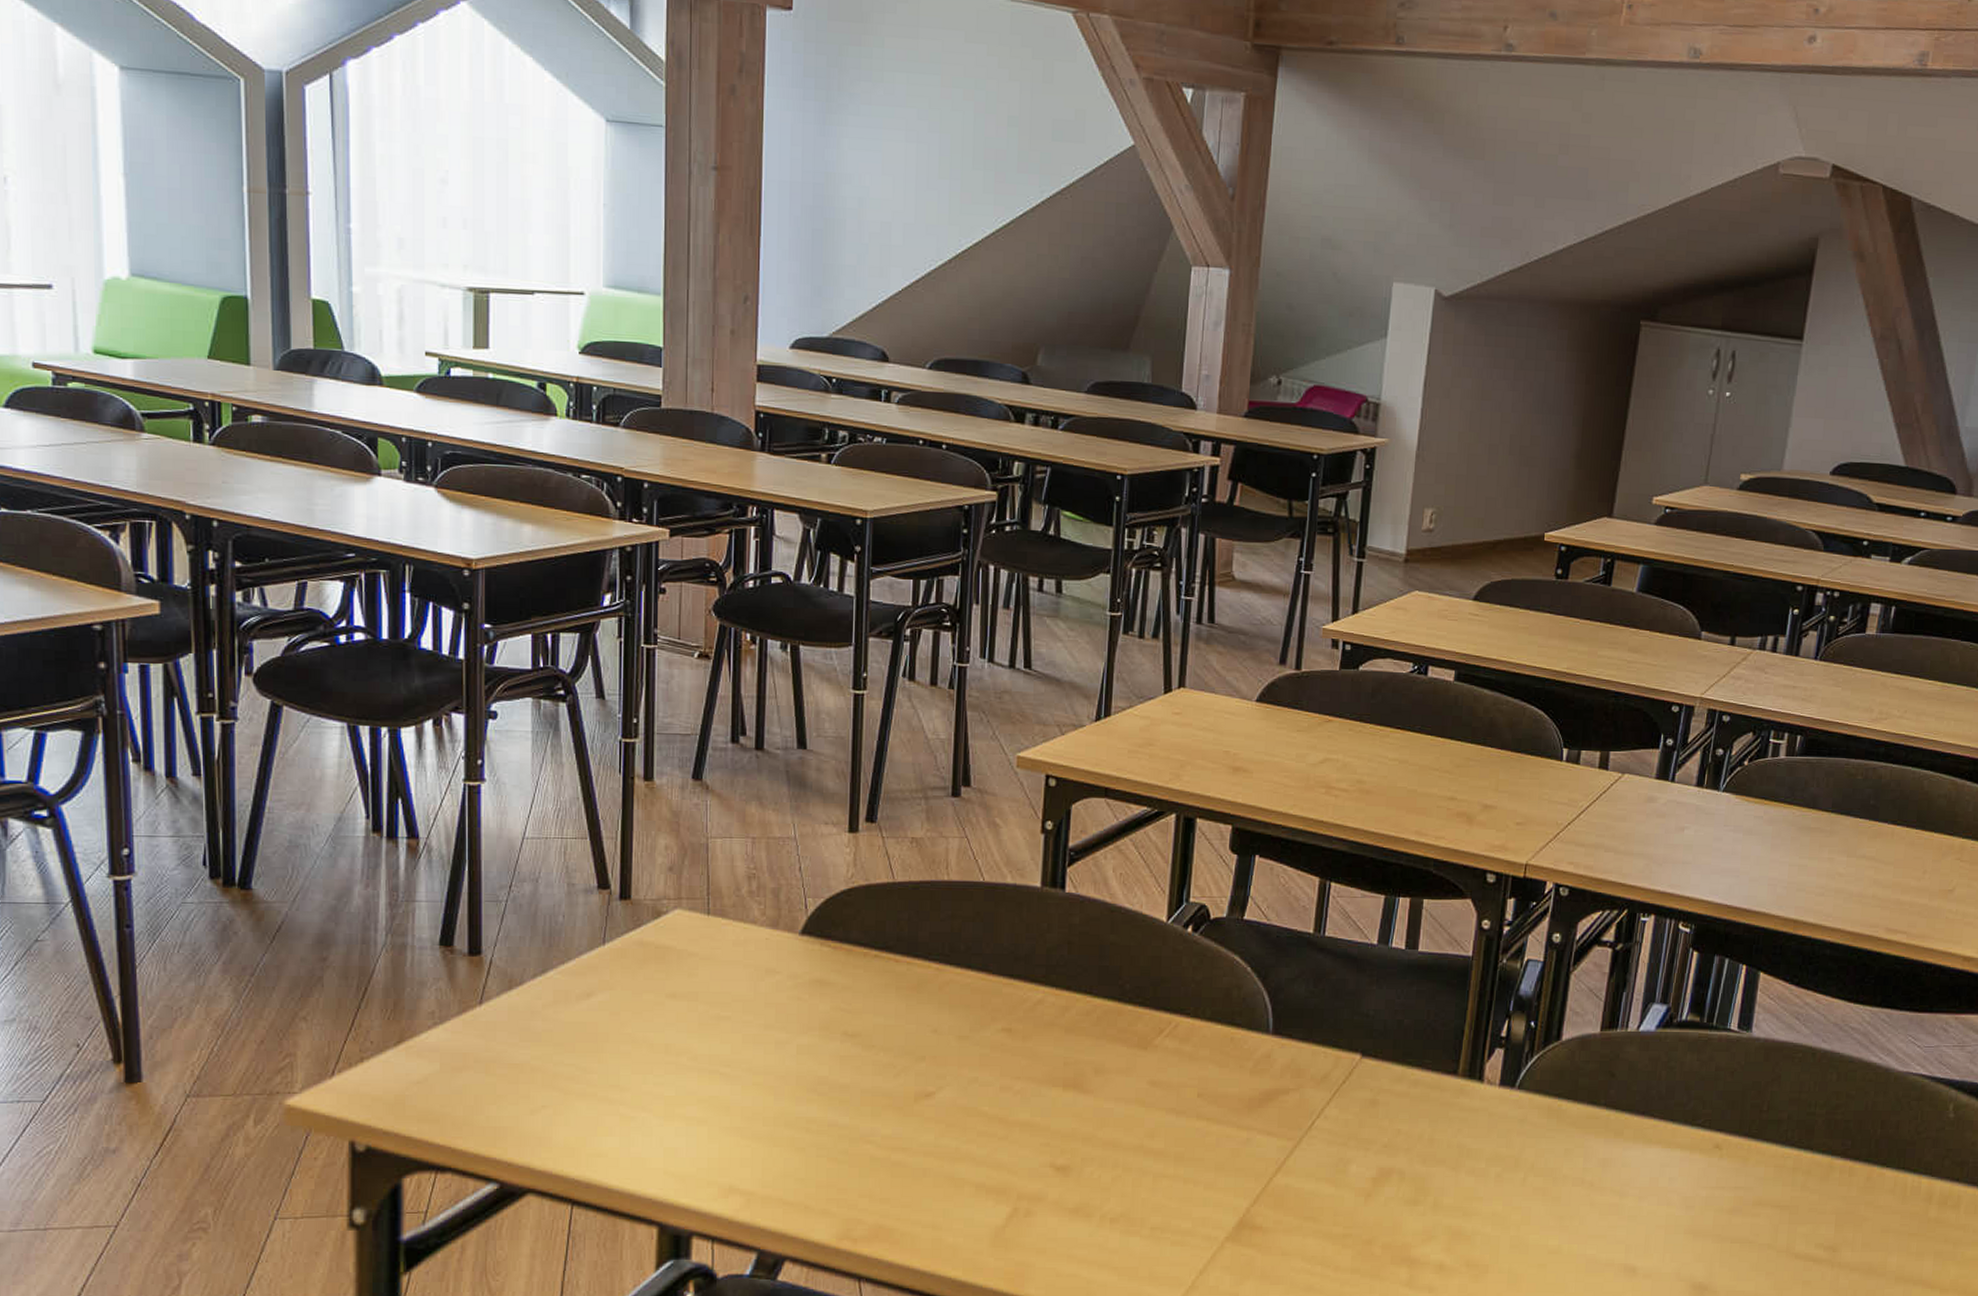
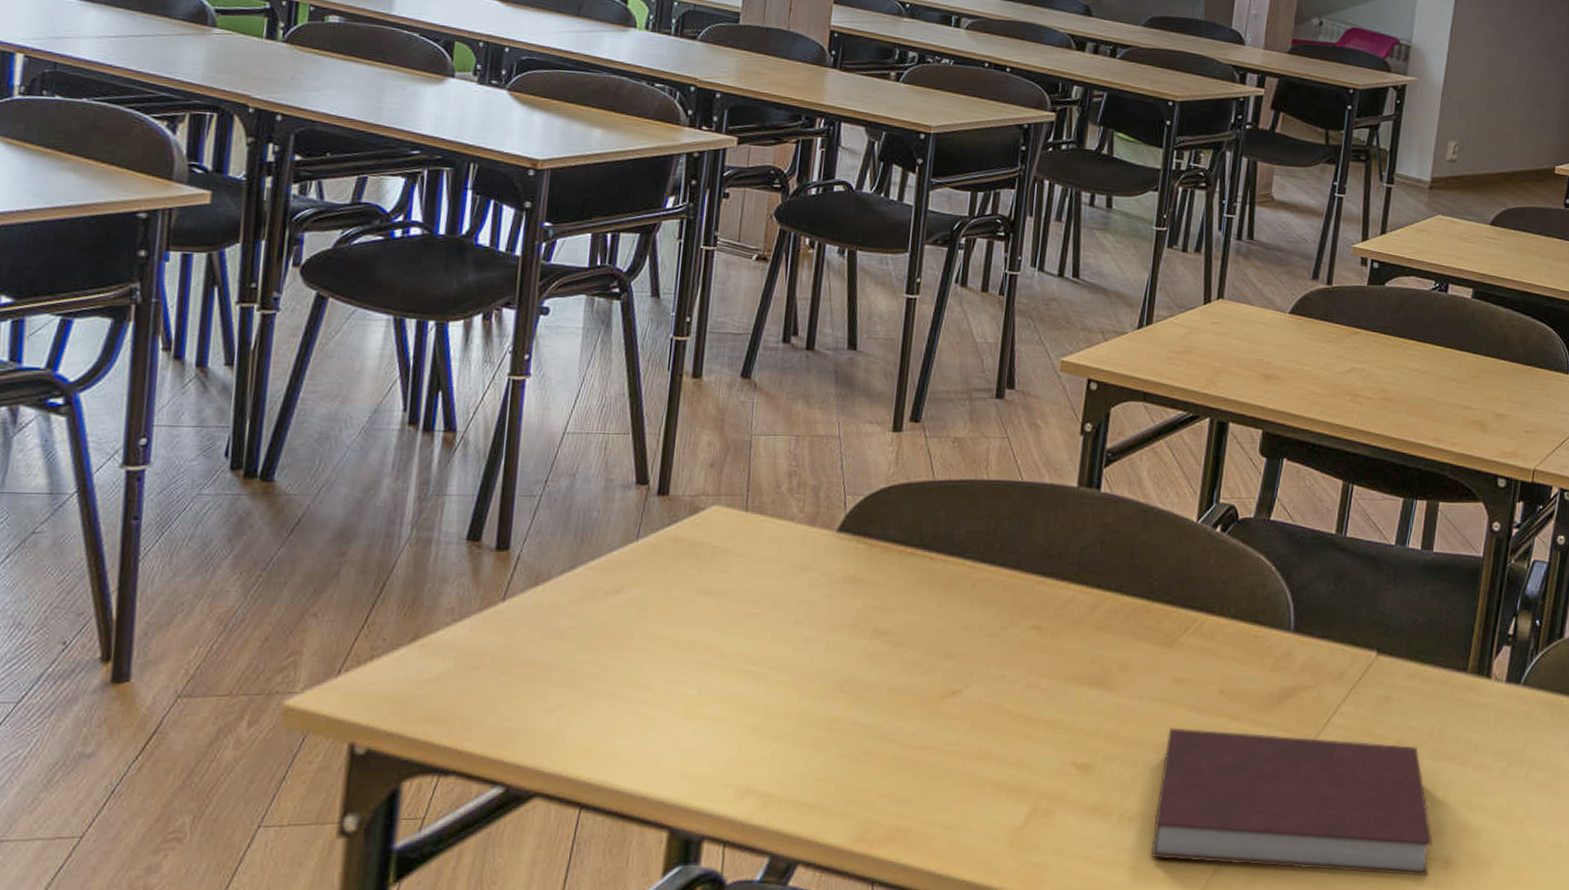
notebook: none [1134,1130,1425,1280] -> present [1151,728,1433,877]

